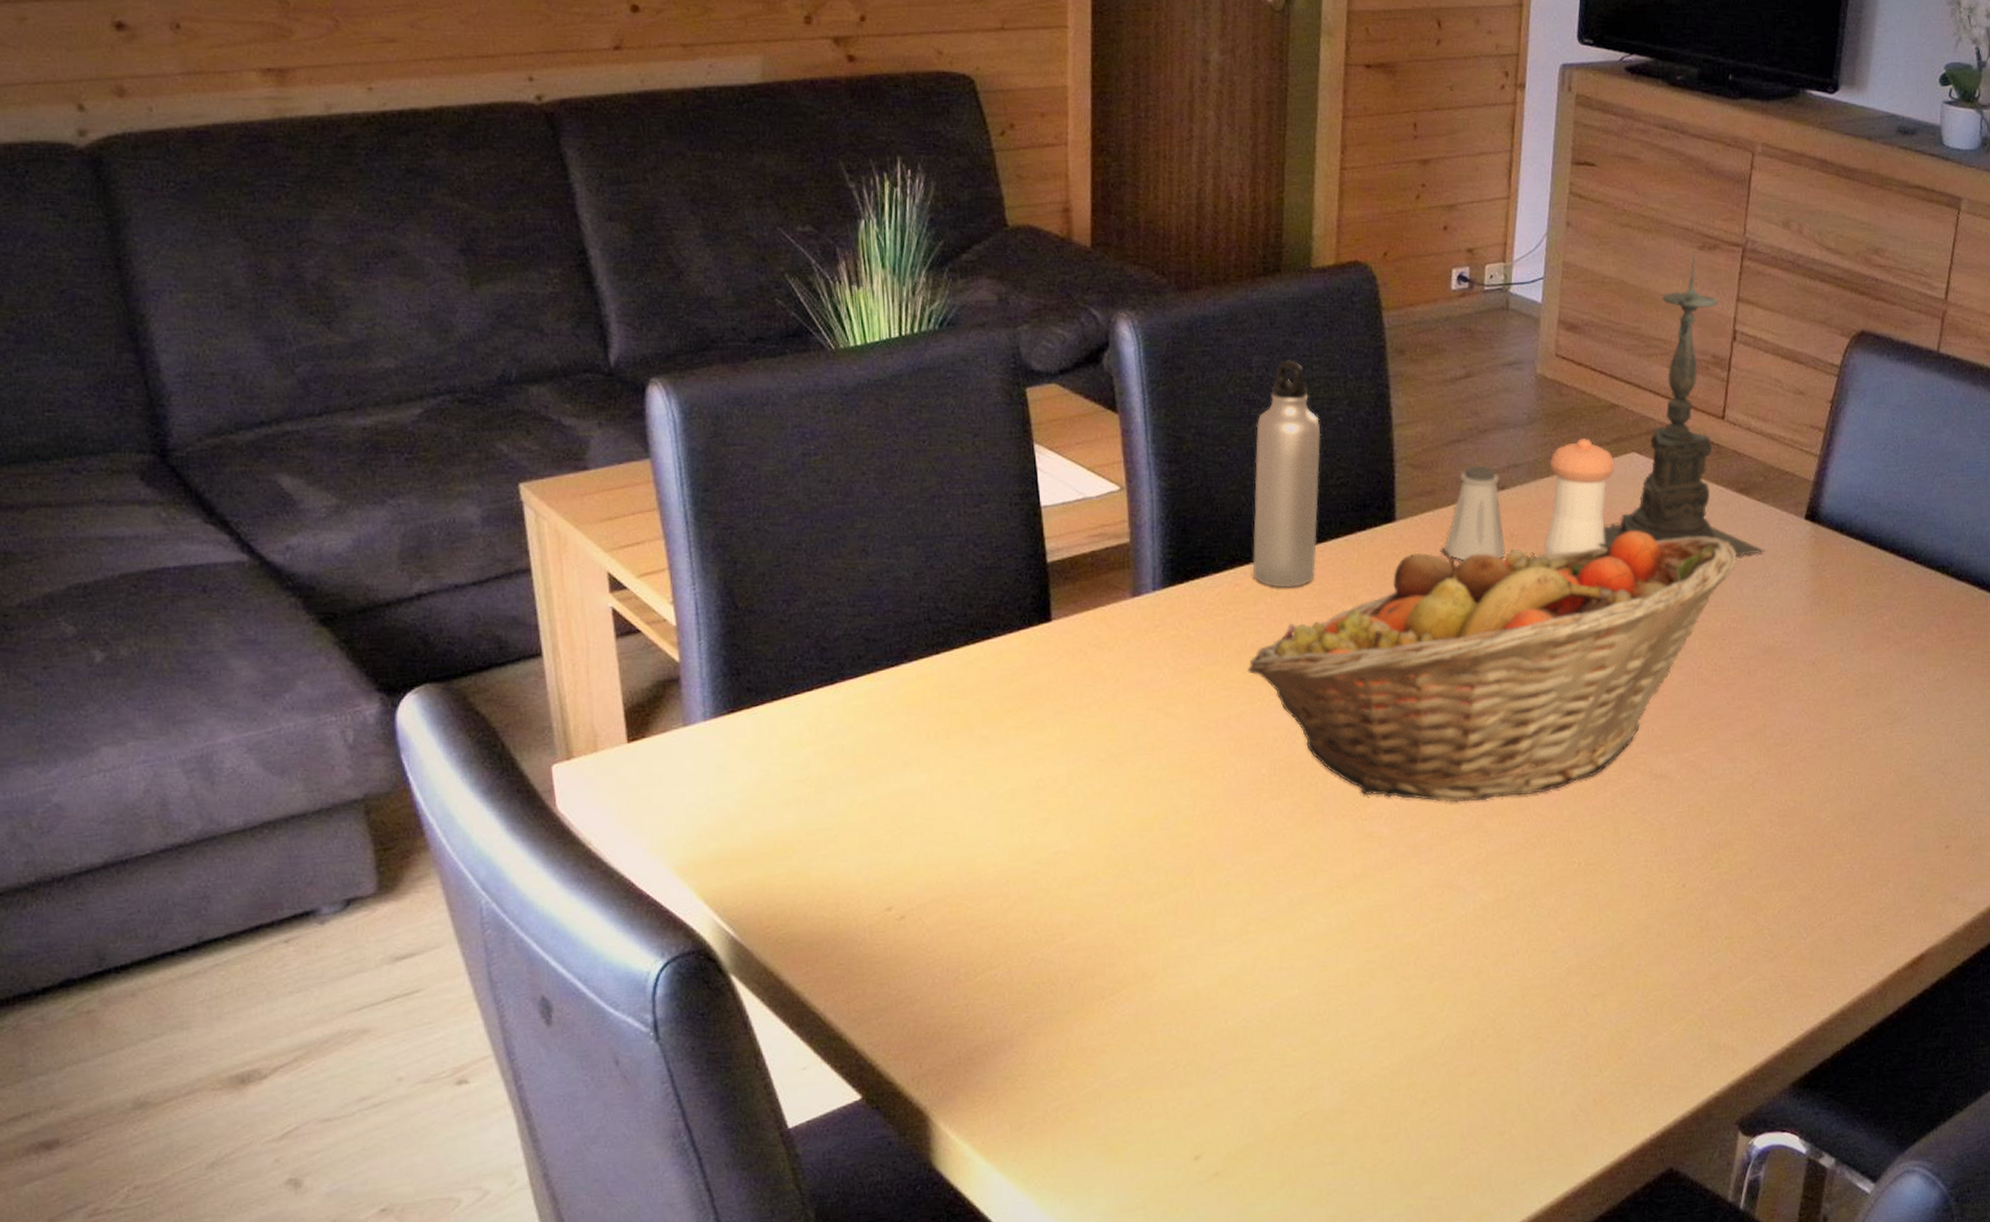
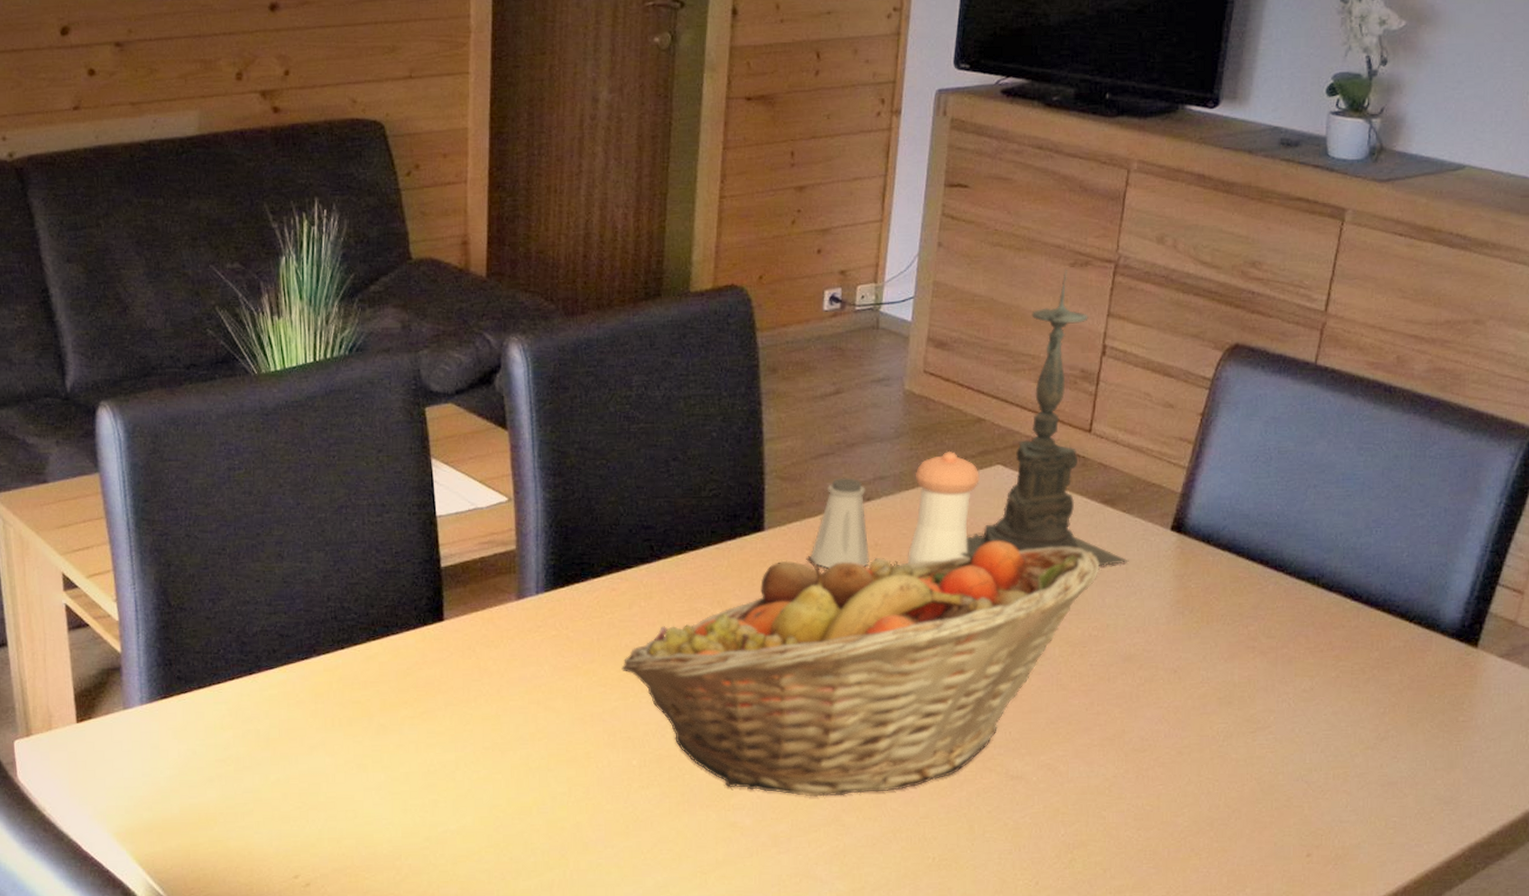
water bottle: present [1252,360,1321,588] -> none [628,379,696,593]

